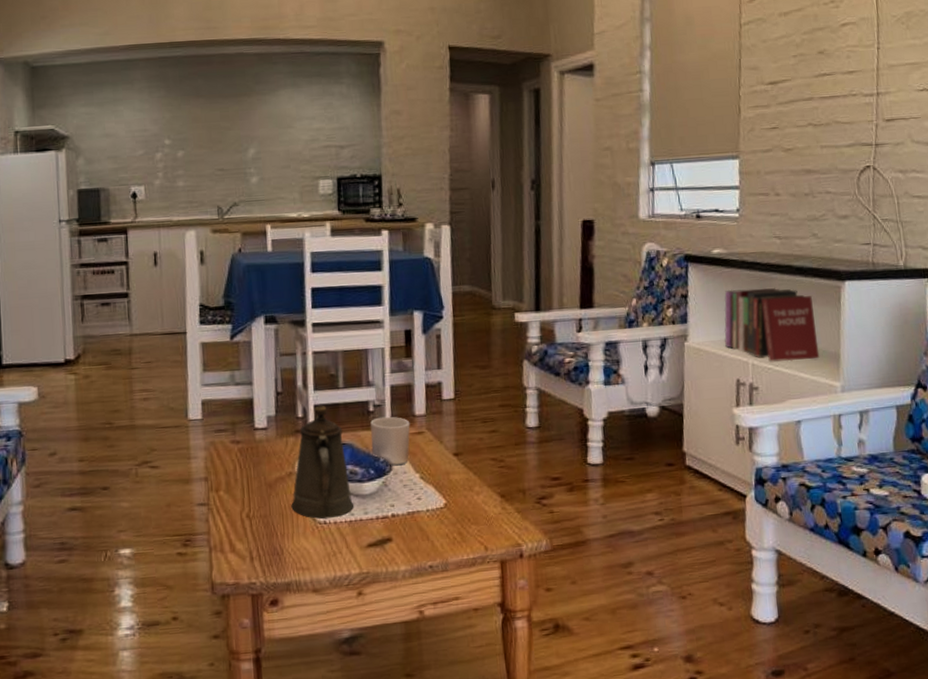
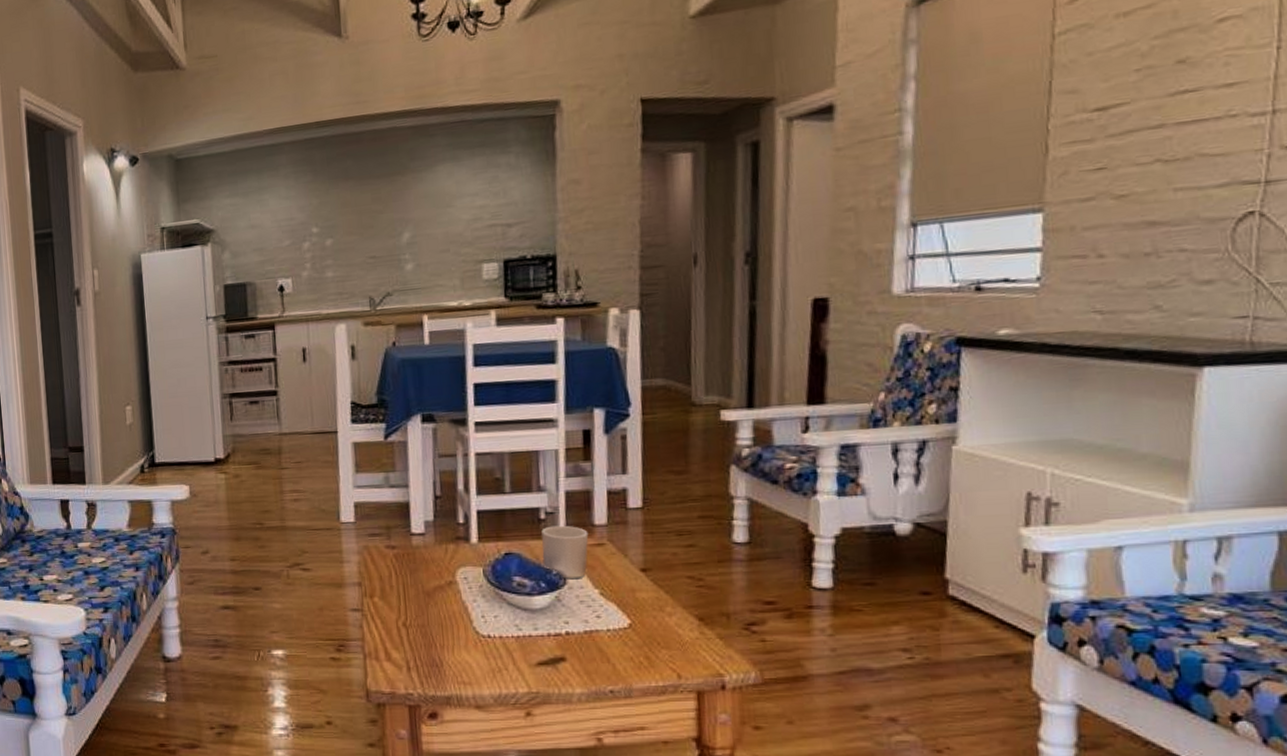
coffee pot: present [291,405,353,519] -> none [451,511,521,633]
books: present [724,288,820,362] -> none [1010,377,1157,471]

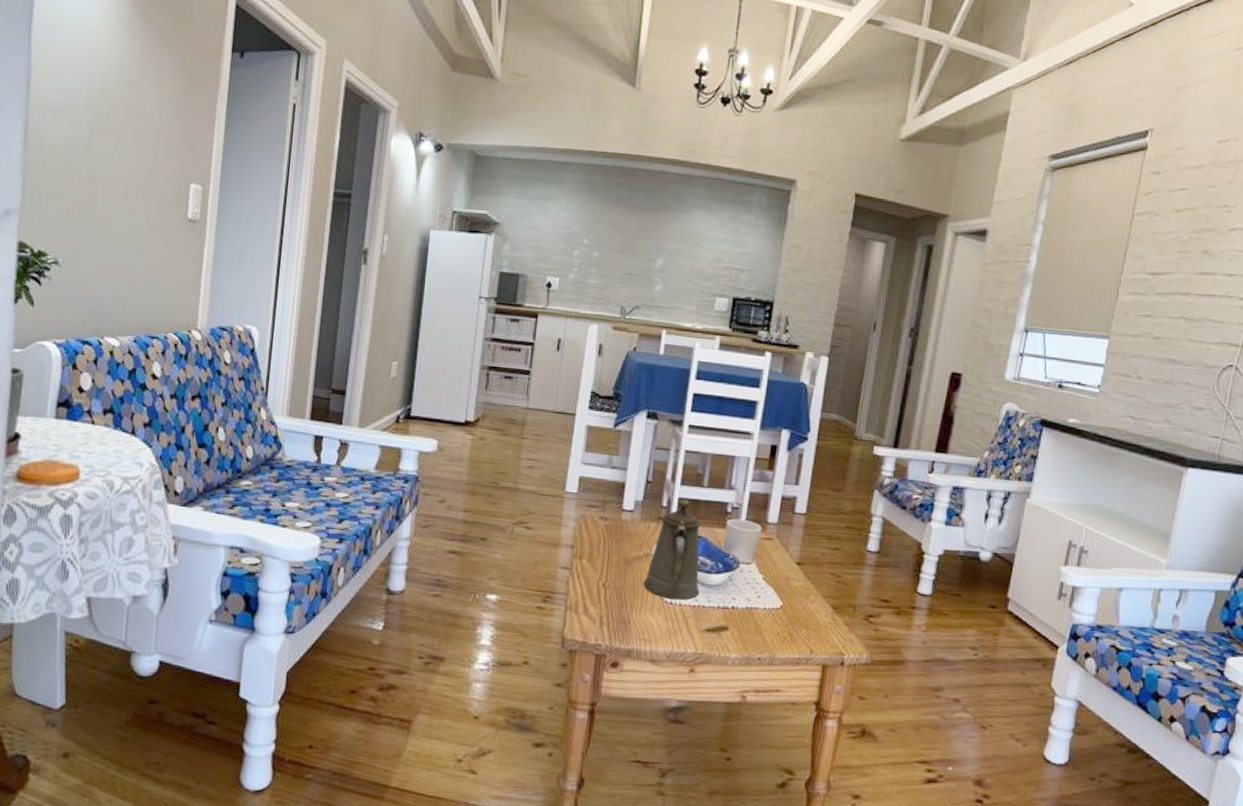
coffee pot: none [451,511,521,633] -> present [643,498,700,601]

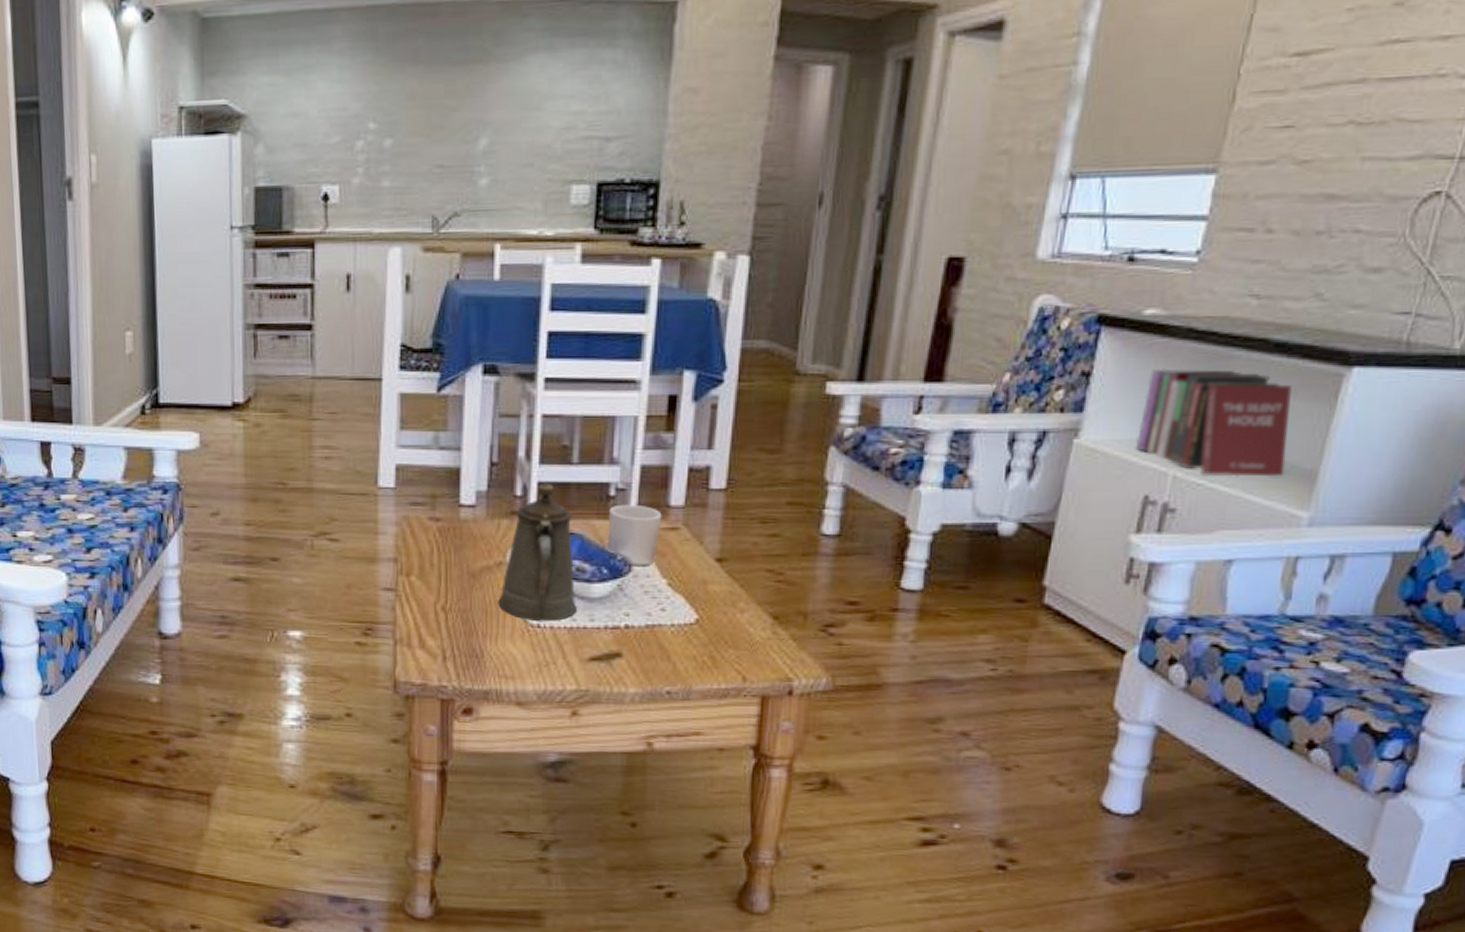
books: none [1064,458,1154,535] -> present [1136,368,1292,477]

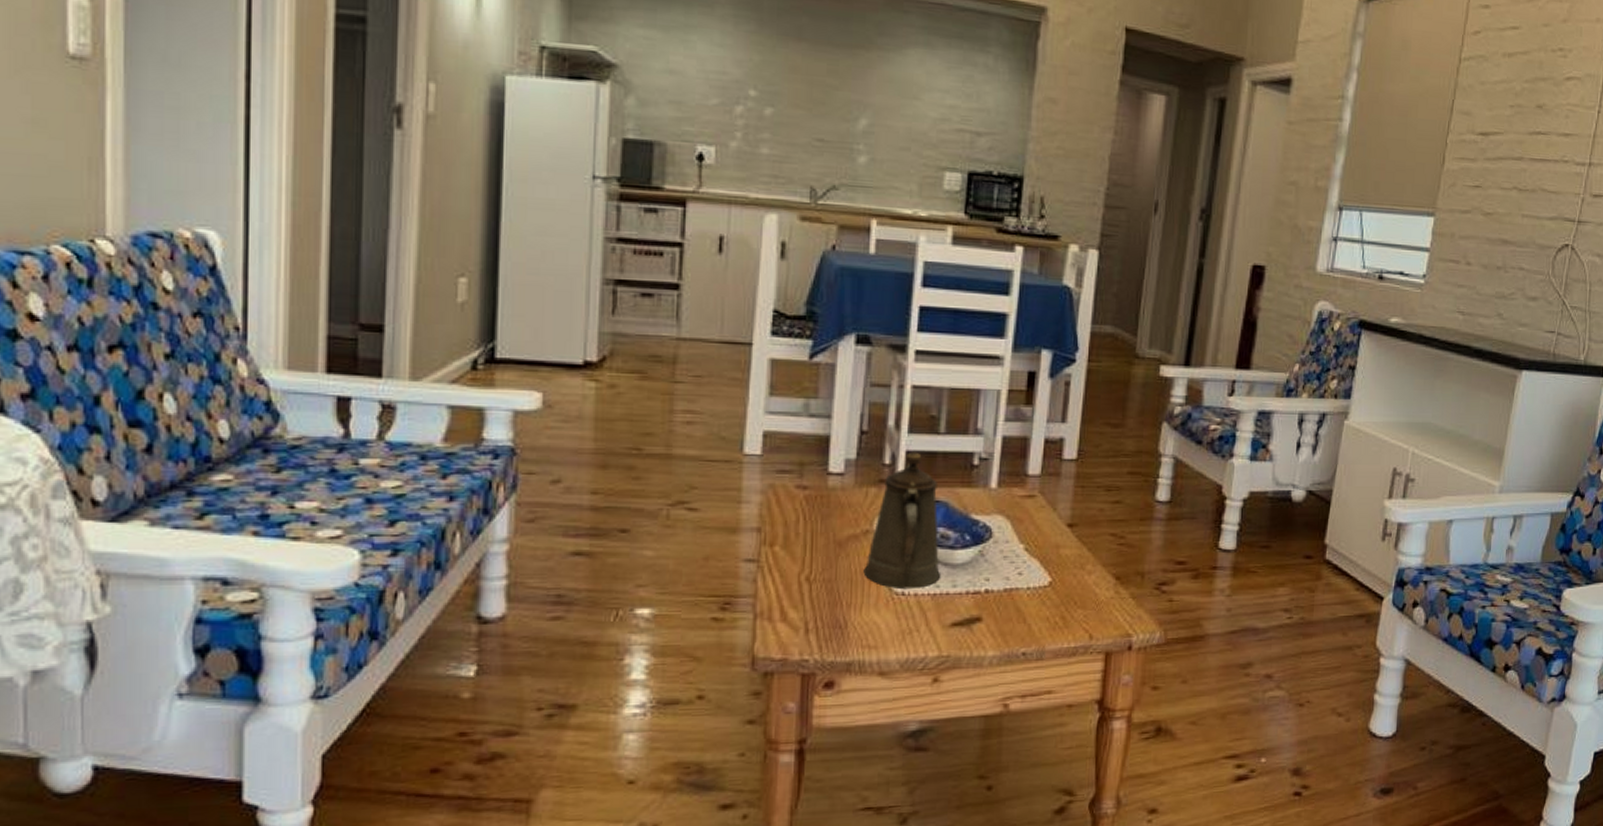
mug: present [607,504,662,567] -> none [970,473,1021,533]
books: present [1136,368,1292,477] -> none [1387,365,1486,454]

